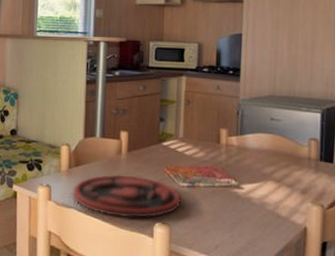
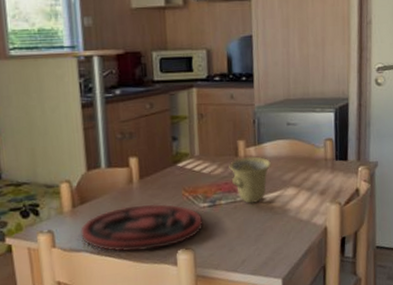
cup: none [210,145,253,192] -> present [229,156,272,204]

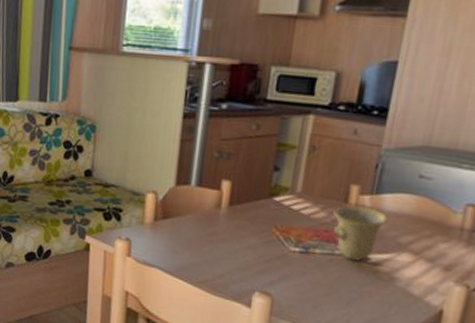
plate: present [80,203,203,252] -> none [157,231,291,285]

